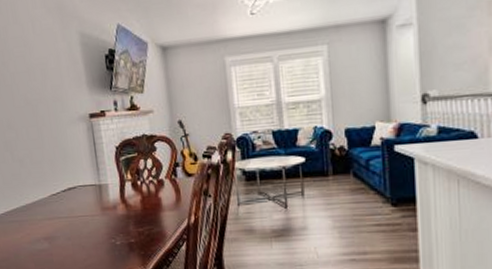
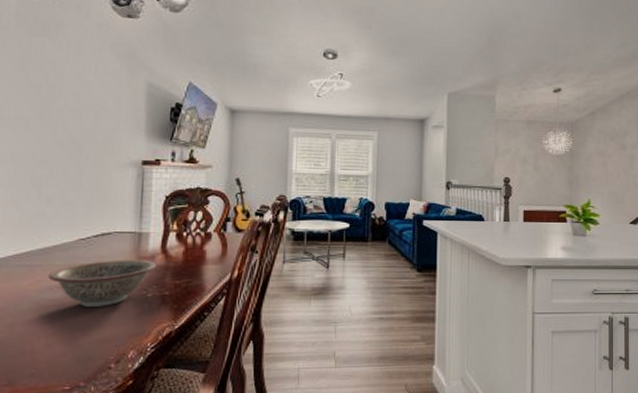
decorative bowl: none [34,210,119,255] -> present [48,259,156,307]

